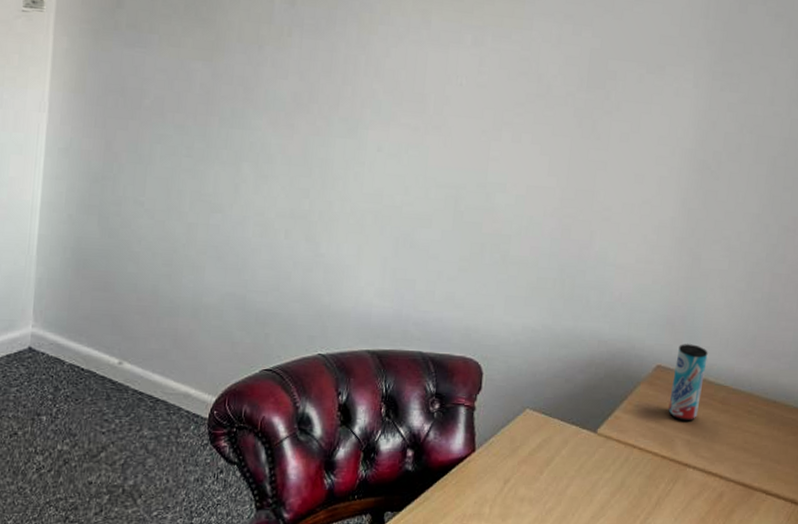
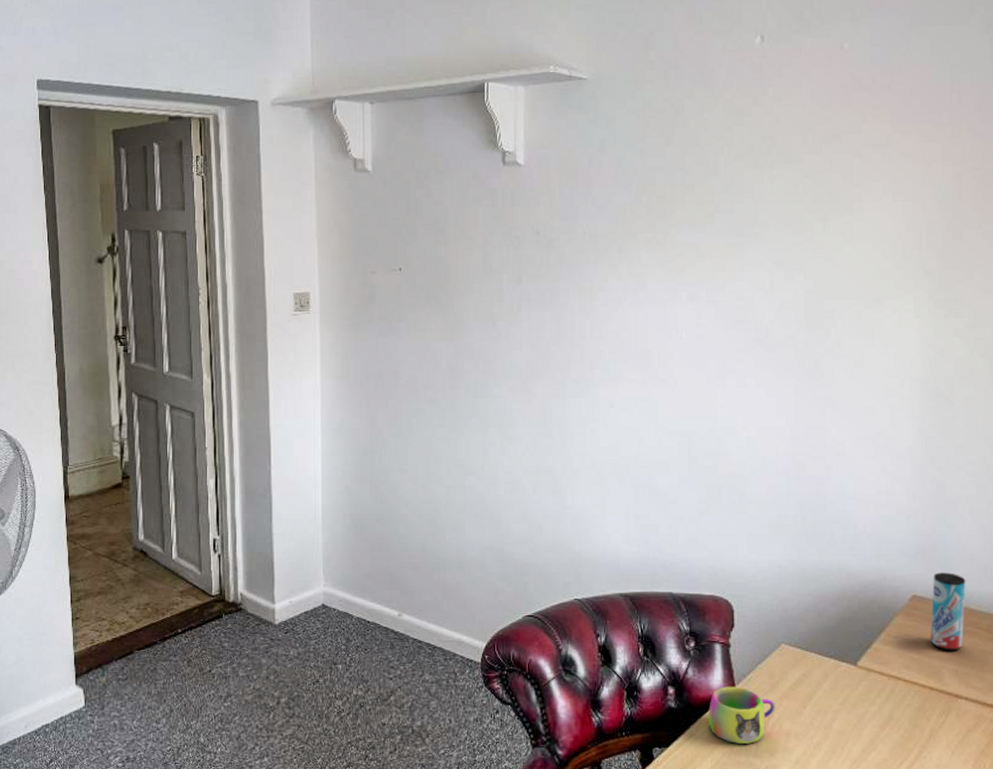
mug: none [444,450,513,509] -> present [708,686,775,744]

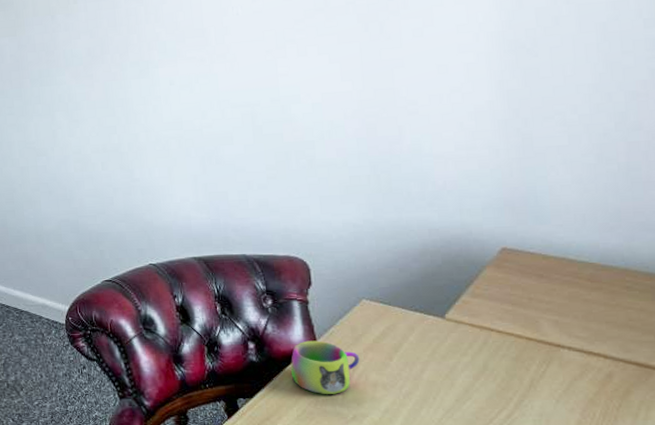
beverage can: present [930,572,966,651] -> none [523,224,563,302]

